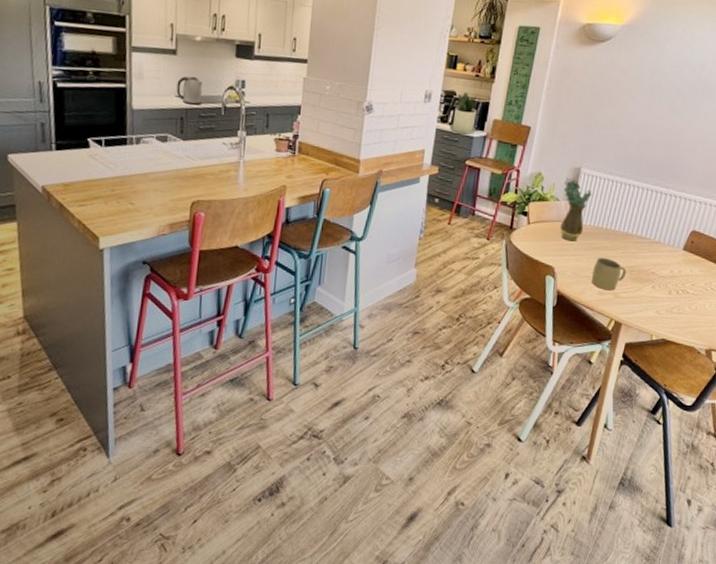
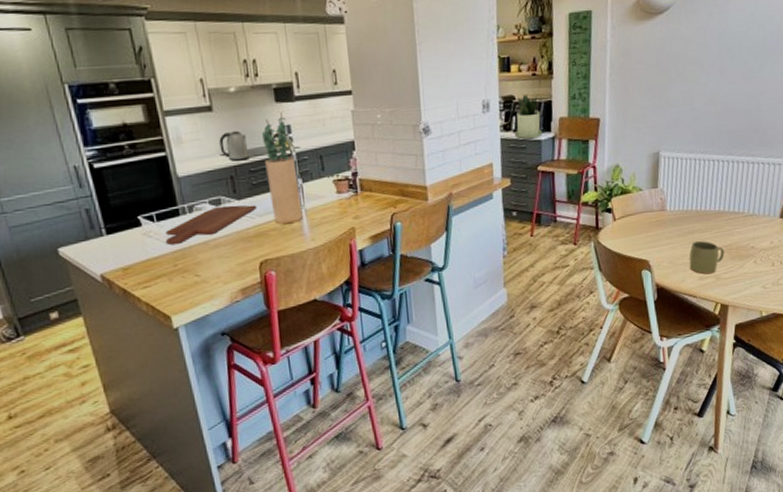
cutting board: none [109,142,200,172] -> present [165,205,258,246]
vase: none [213,67,243,172] -> present [262,112,303,225]
vase: present [560,177,592,242] -> none [645,164,676,231]

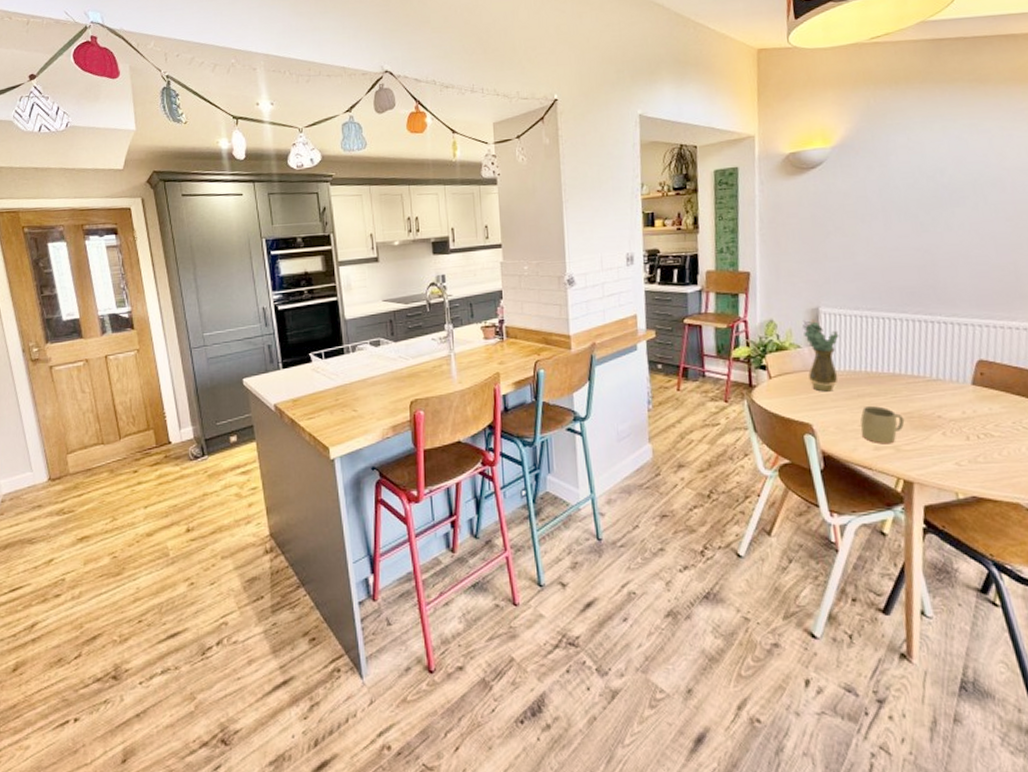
cutting board: present [165,205,258,246] -> none [331,347,412,381]
kettle: present [219,130,249,162] -> none [382,279,407,308]
vase: present [262,112,303,225] -> none [420,263,452,367]
planter: present [514,93,543,139] -> none [659,247,689,292]
vase: none [645,164,676,231] -> present [802,320,839,392]

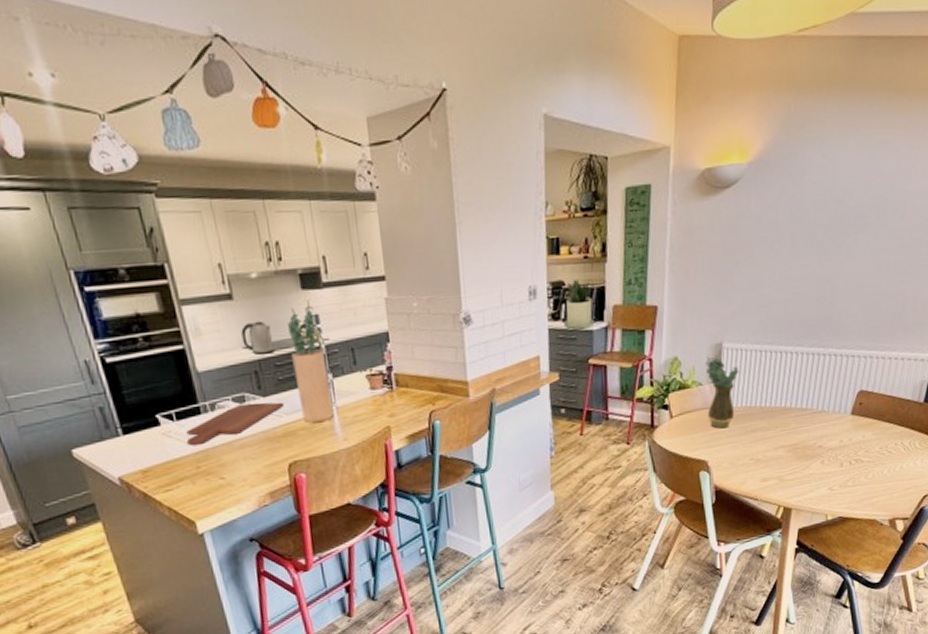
cutting board: none [331,347,412,381] -> present [186,402,285,446]
kettle: none [382,279,407,308] -> present [241,320,275,356]
vase: none [420,263,452,367] -> present [288,300,334,424]
planter: none [659,247,689,292] -> present [563,278,595,330]
mug: present [860,406,905,444] -> none [751,440,790,476]

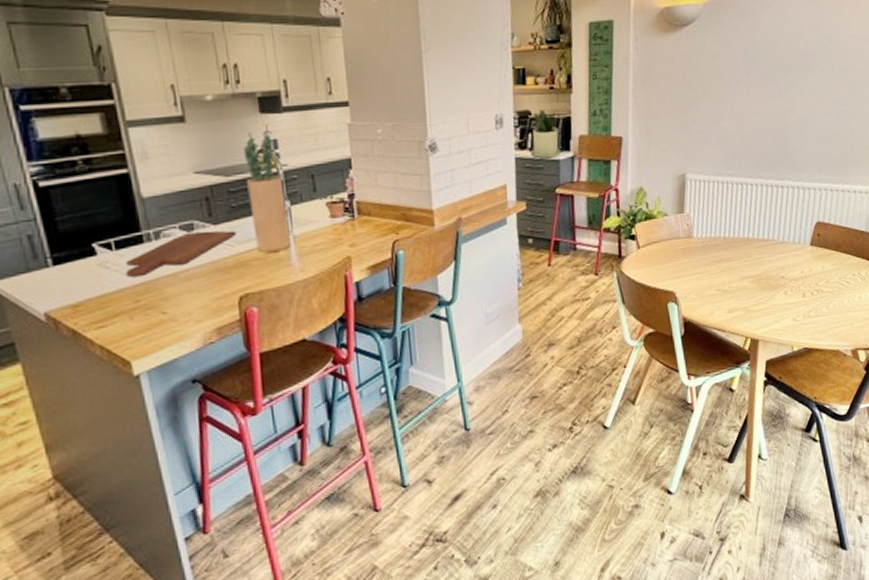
kettle: present [241,320,275,356] -> none [192,144,228,181]
vase: present [706,356,739,429] -> none [670,187,703,260]

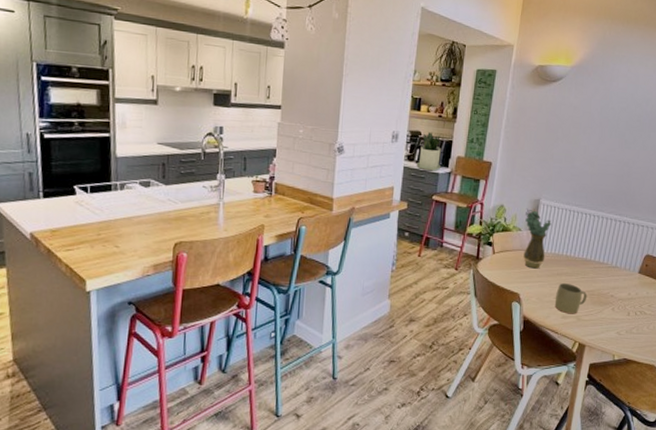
cutting board: present [126,230,237,278] -> none [95,188,182,217]
vase: present [244,124,291,253] -> none [194,114,222,213]
vase: none [670,187,703,260] -> present [523,208,552,269]
mug: none [717,270,755,307] -> present [554,283,587,314]

